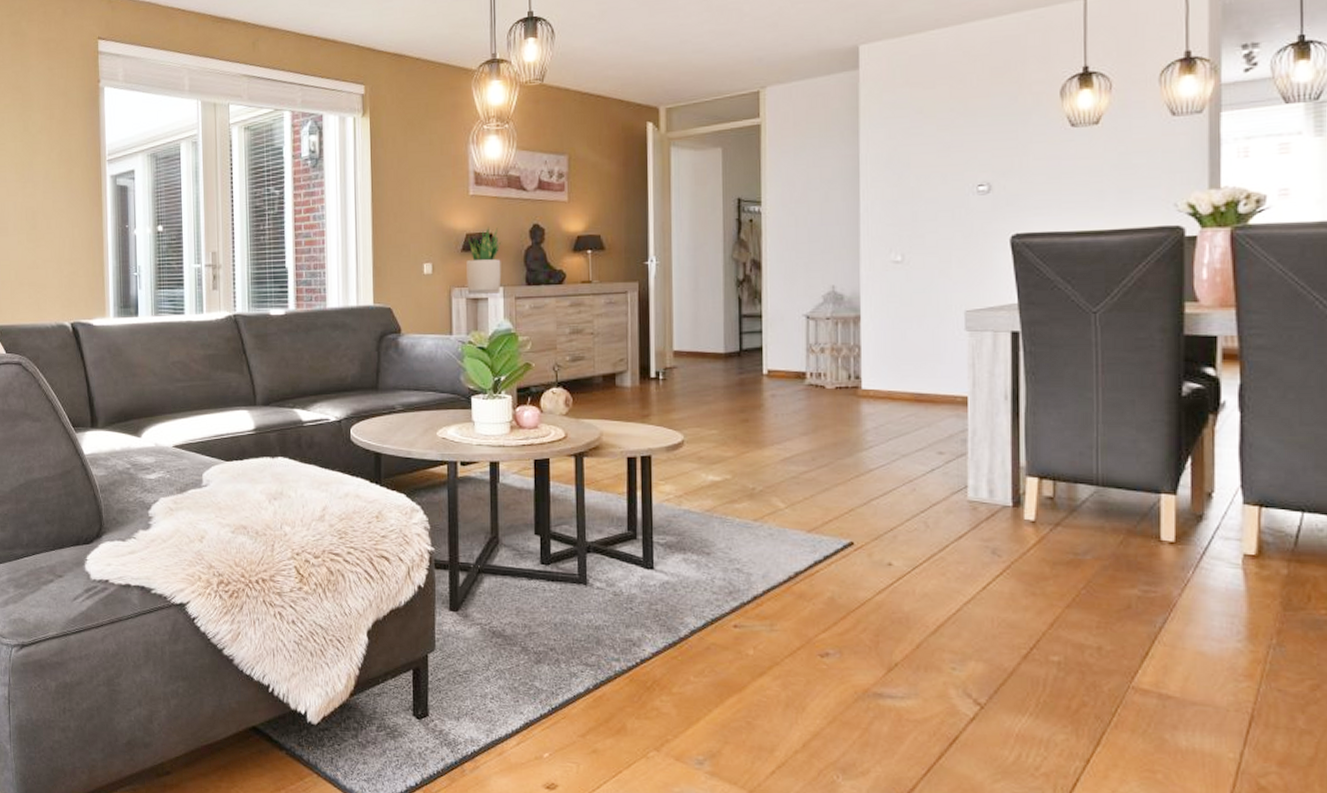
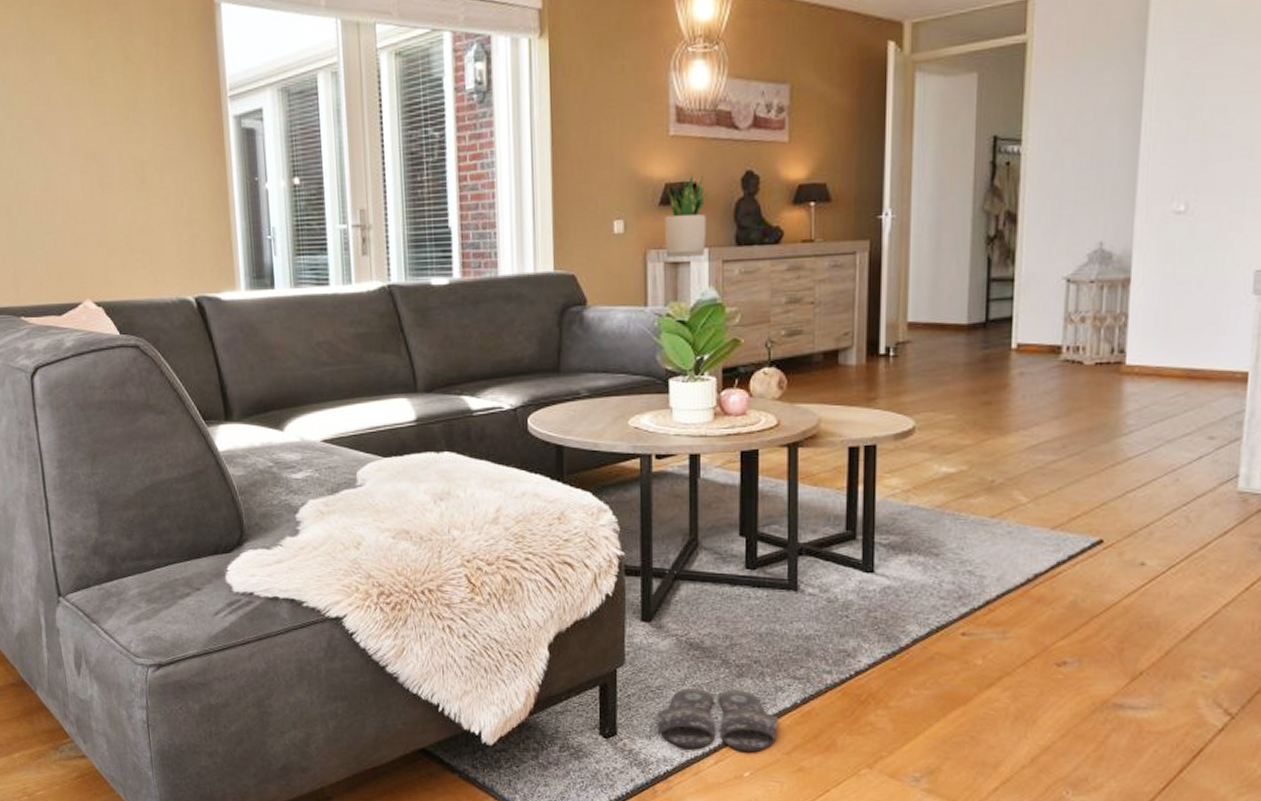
slippers: none [464,673,574,735] -> present [656,688,779,753]

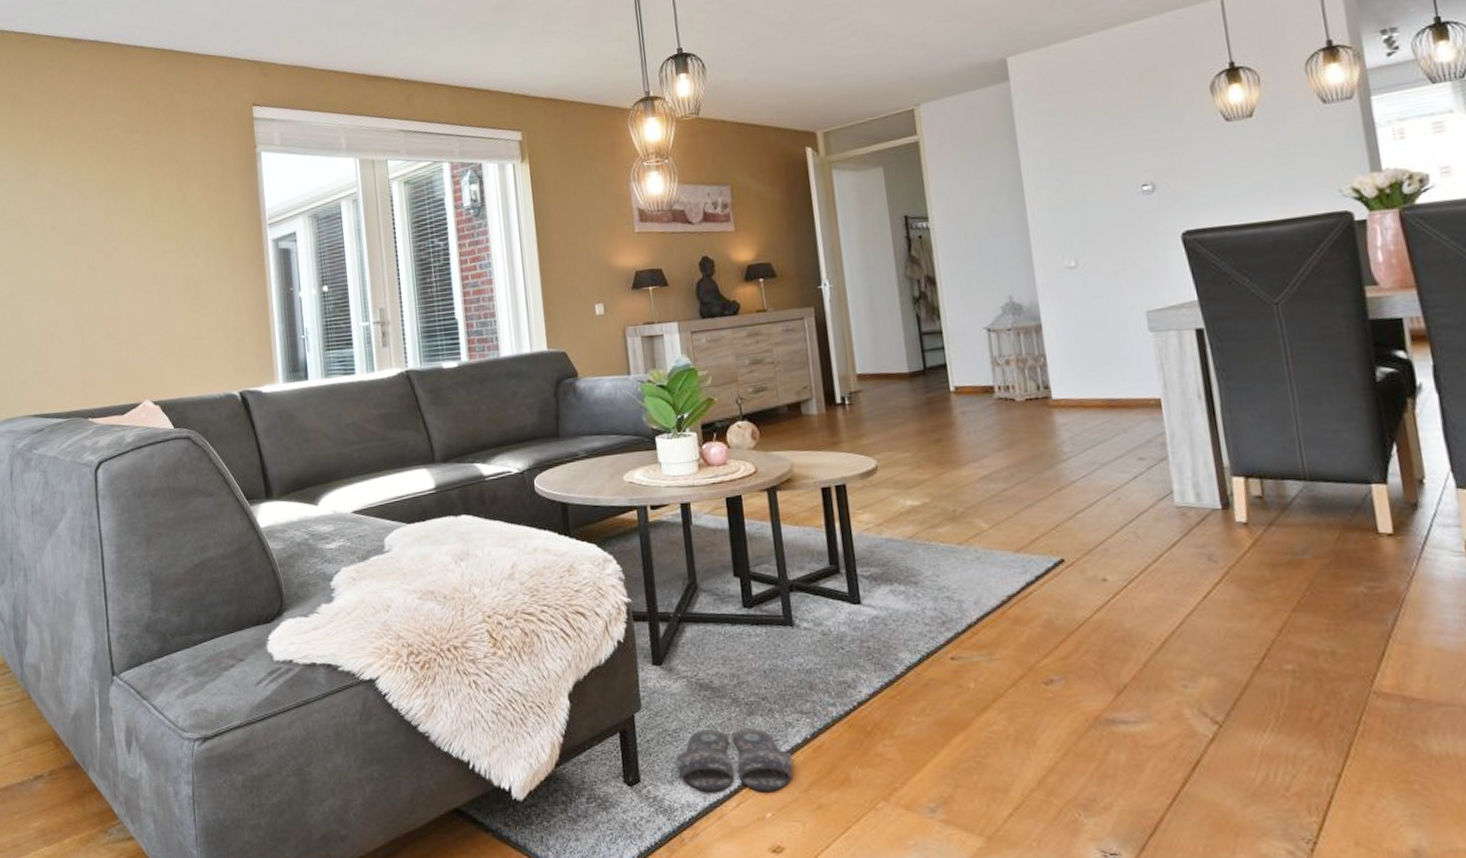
planter: present [665,175,708,257] -> none [637,263,675,332]

